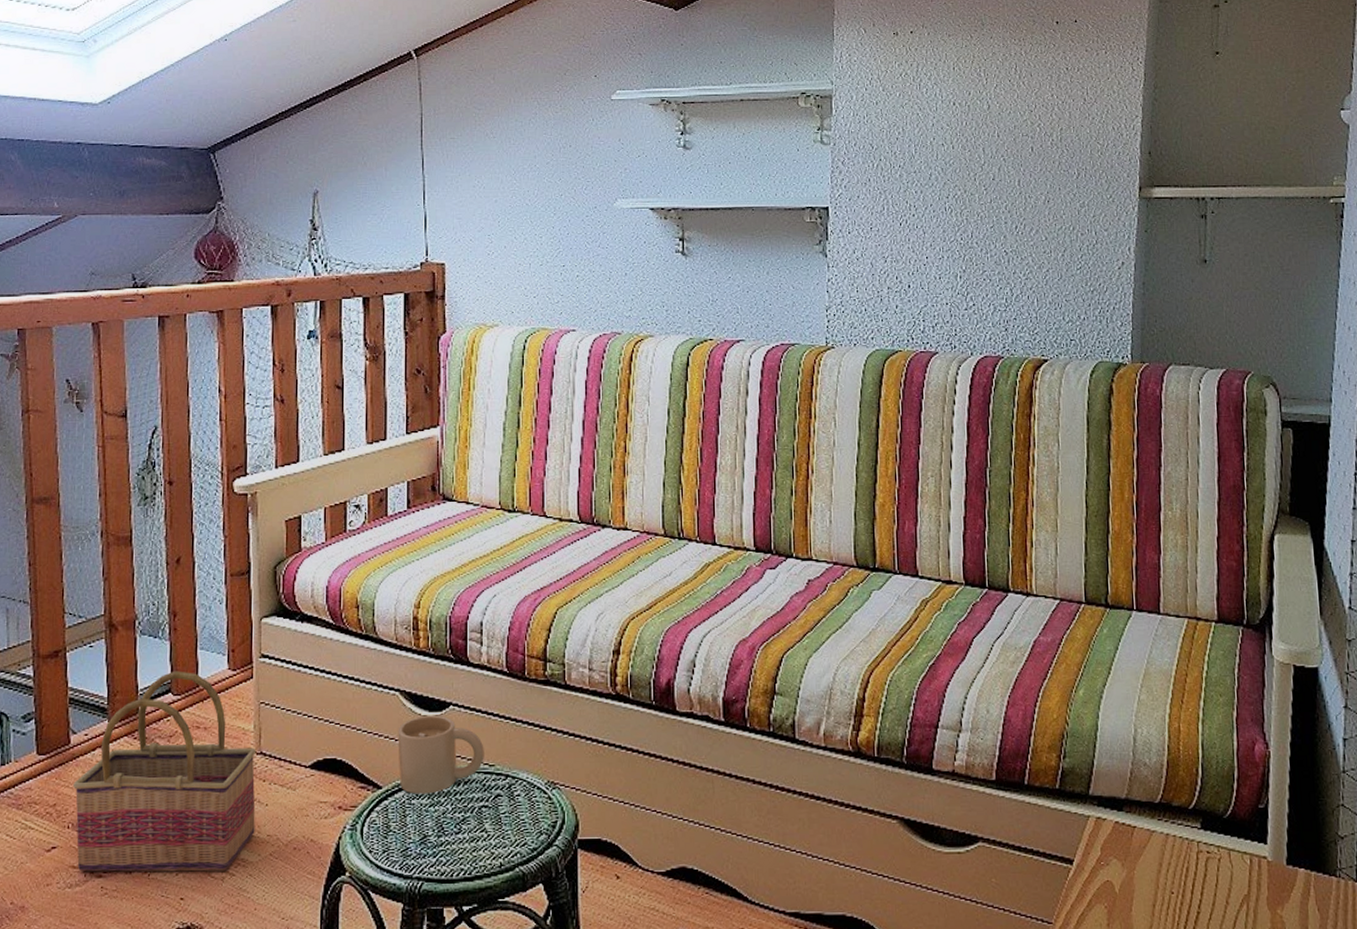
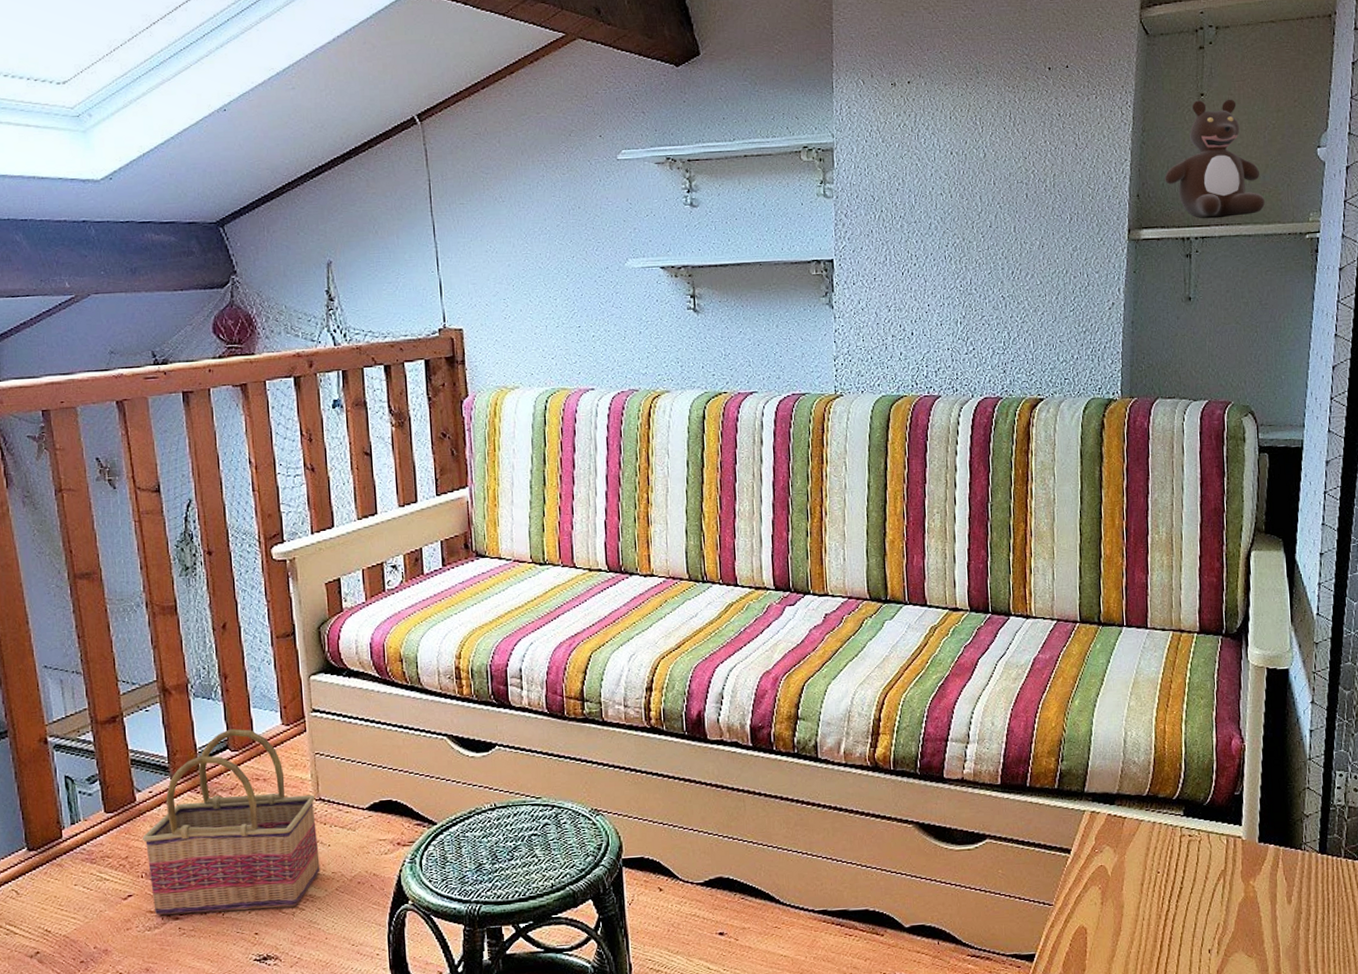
mug: present [398,715,484,794] -> none [448,755,531,828]
stuffed animal: none [1178,58,1286,179] -> present [1164,99,1266,219]

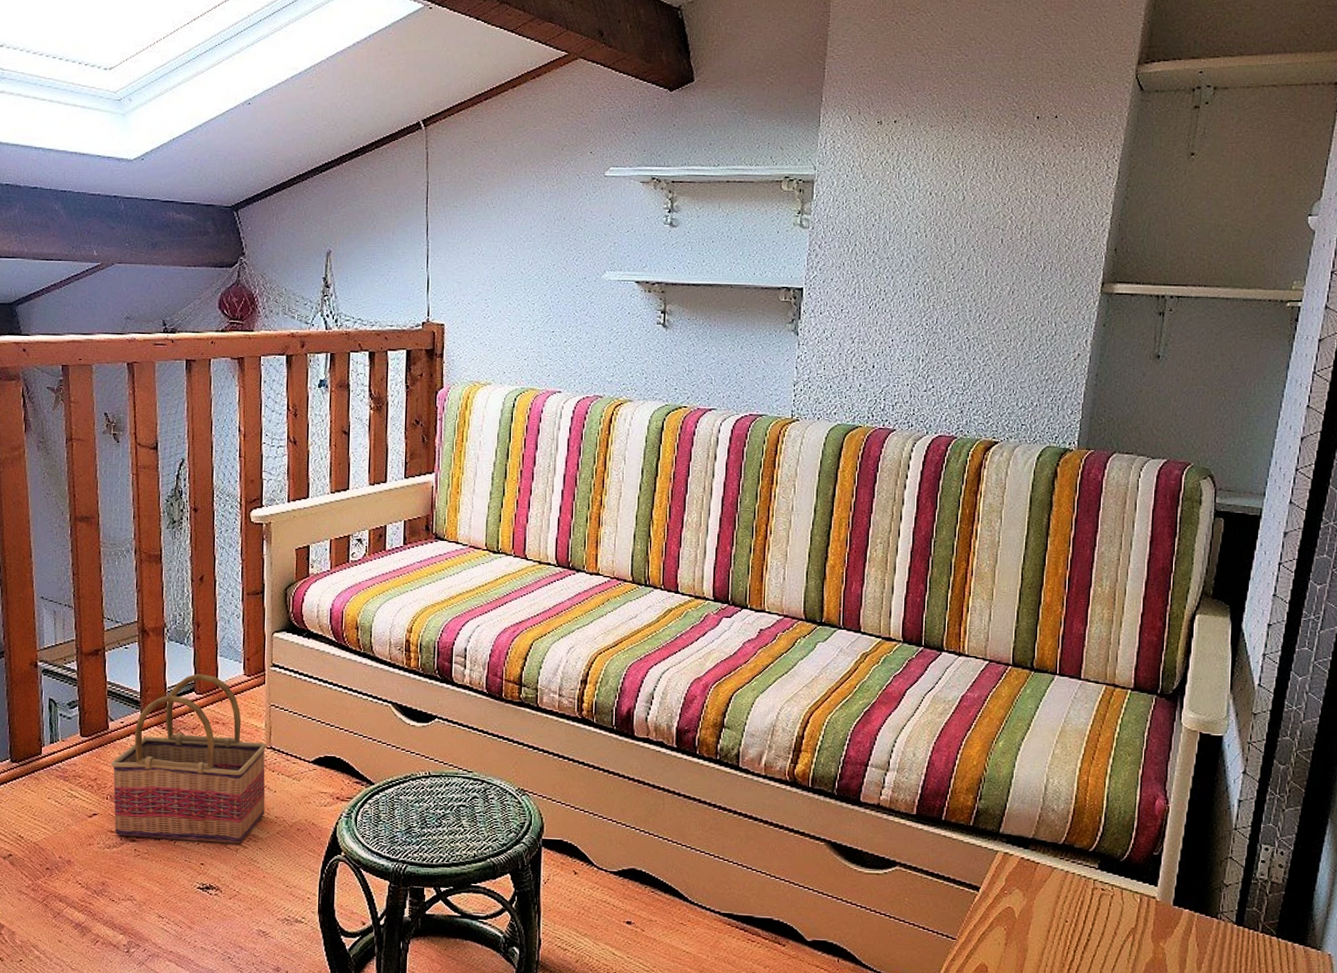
stuffed animal: present [1164,99,1266,219] -> none [1145,159,1248,279]

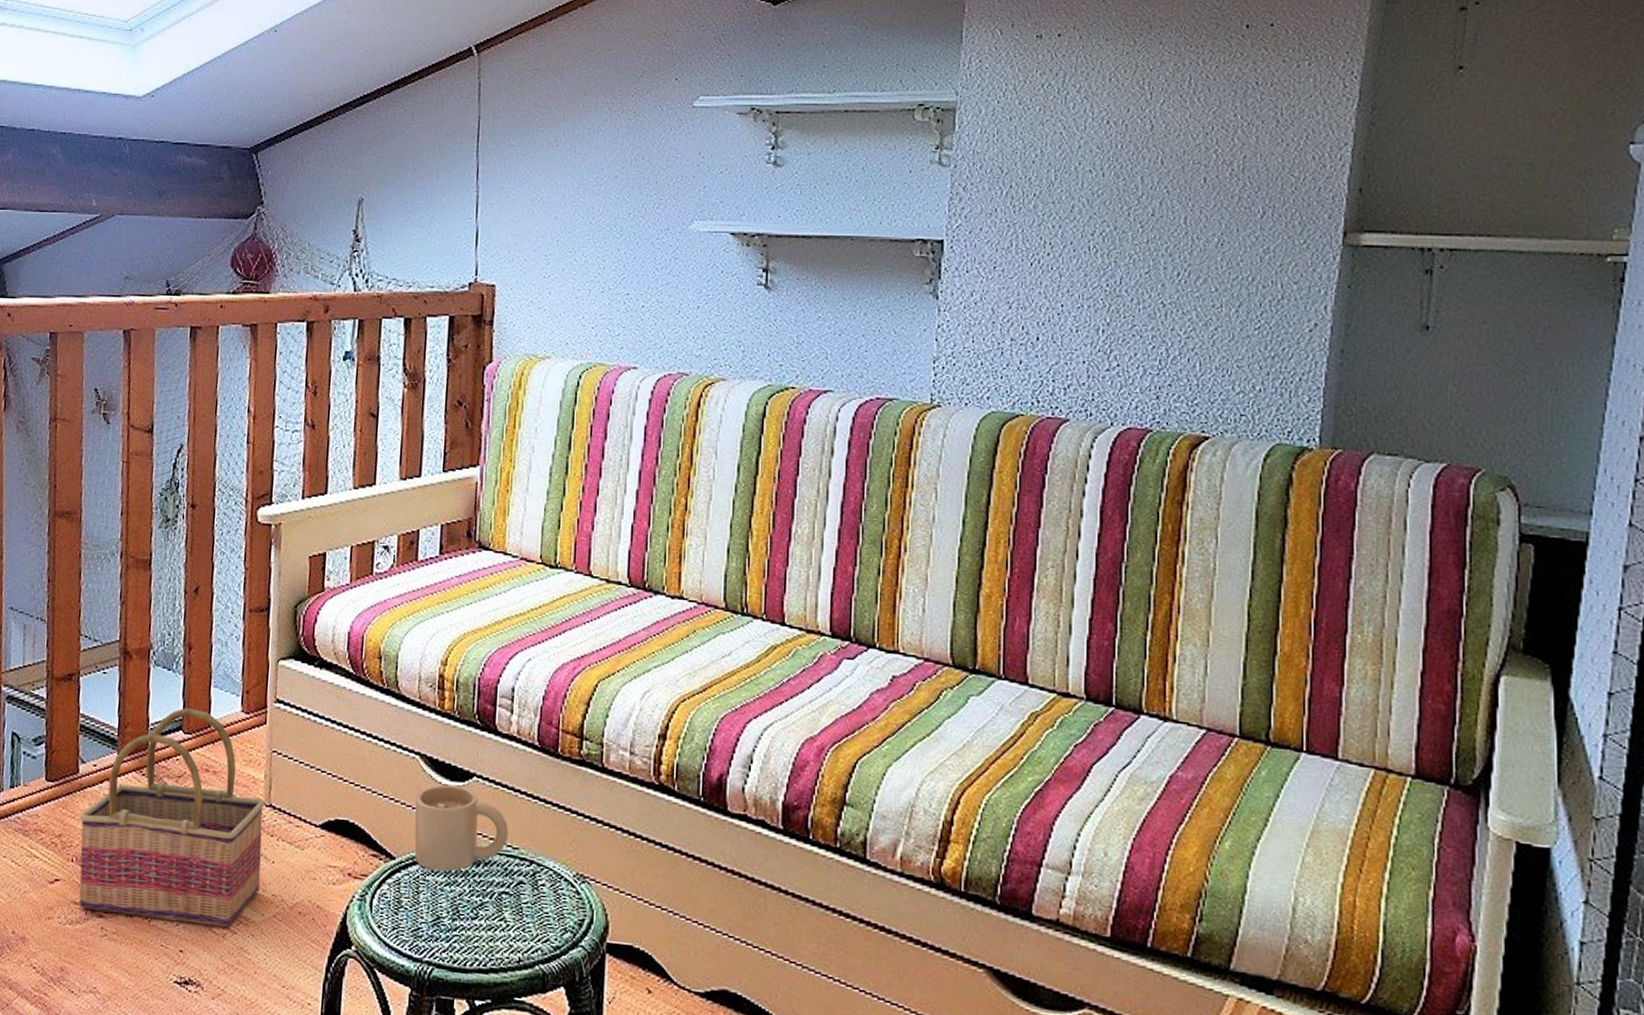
mug: none [389,725,464,792] -> present [414,784,508,872]

